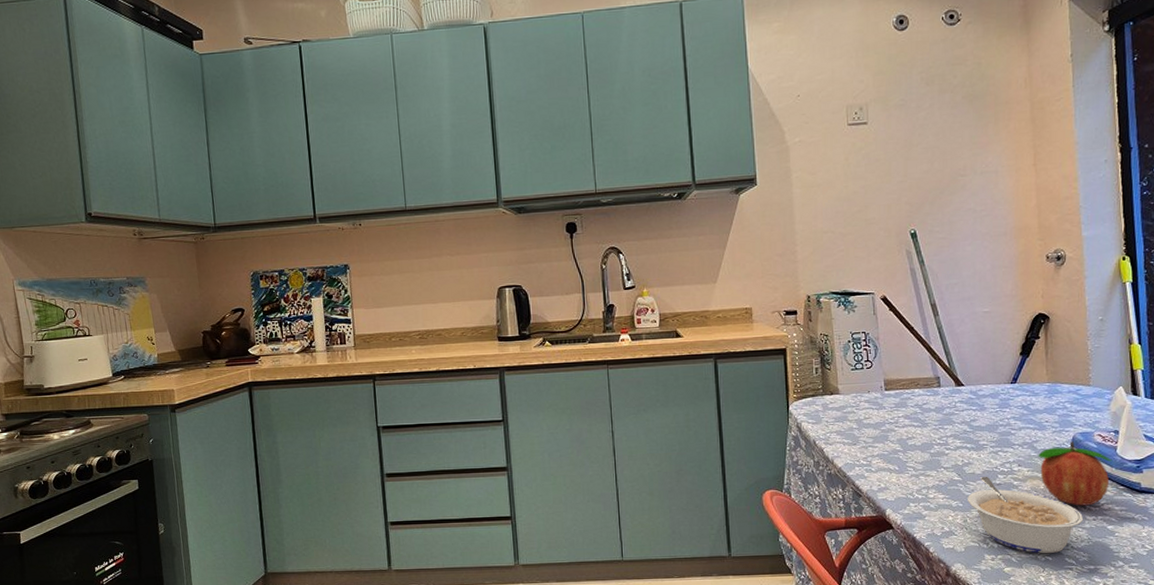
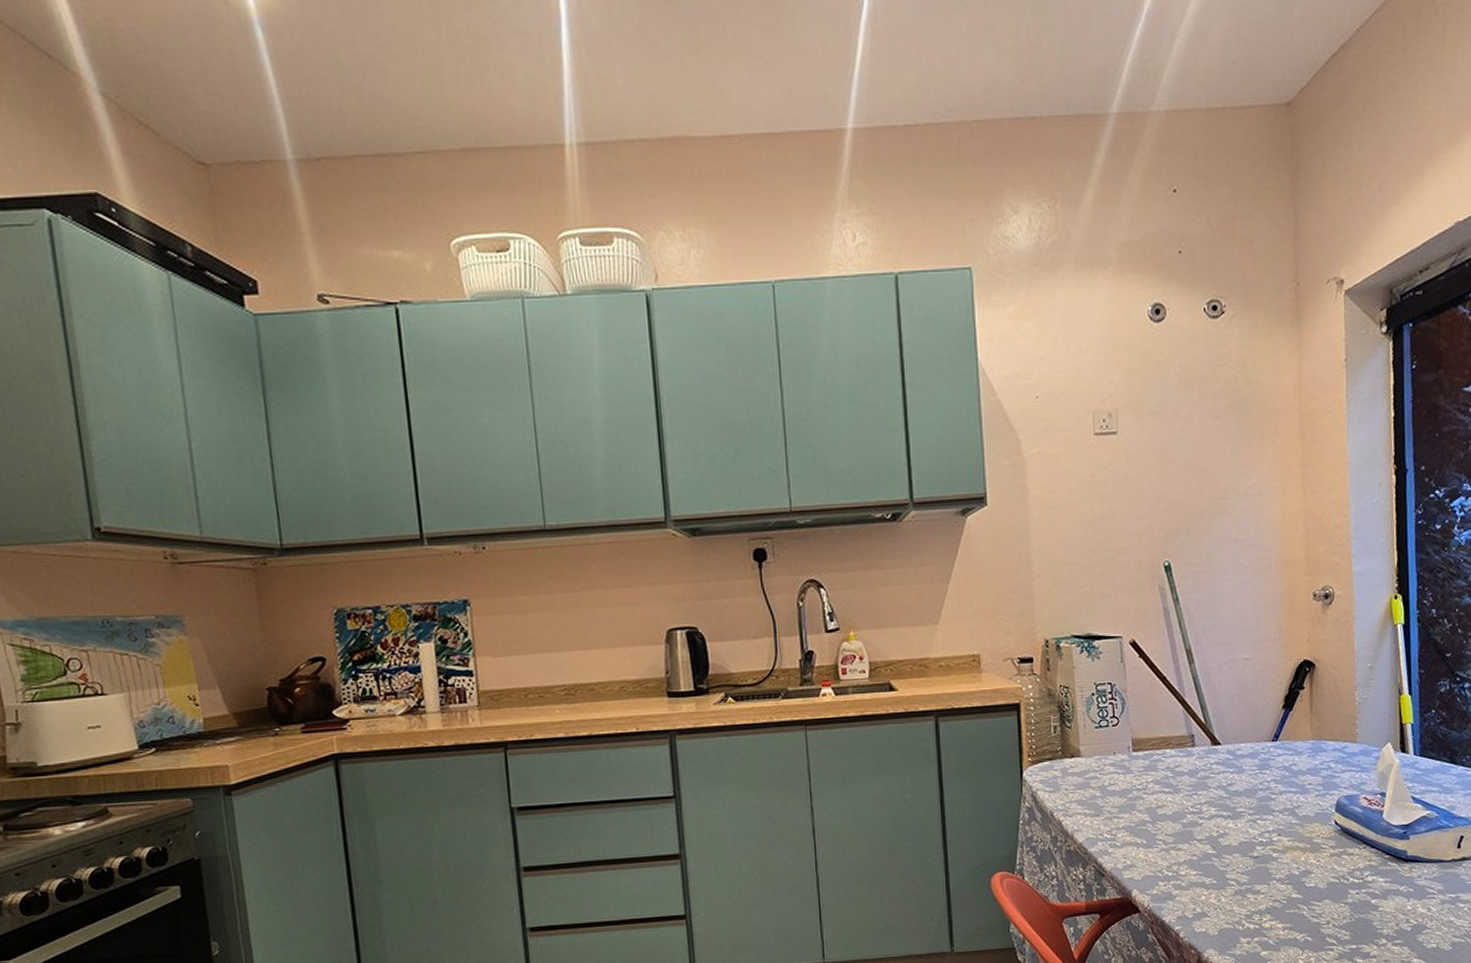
legume: present [968,476,1084,554] -> none [1222,848,1347,934]
fruit: present [1038,441,1112,506] -> none [1299,806,1378,879]

